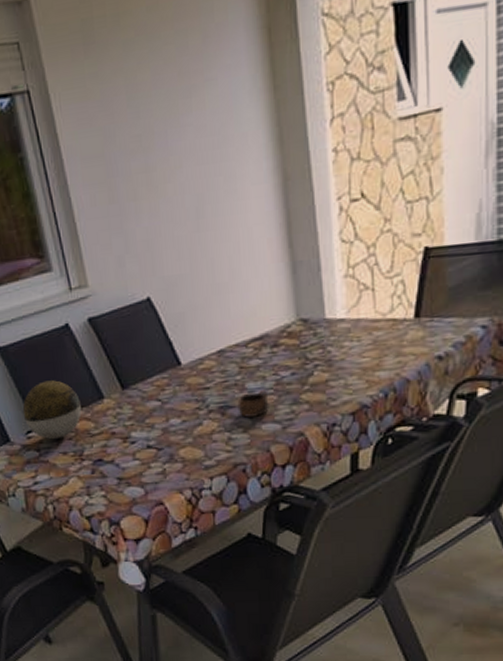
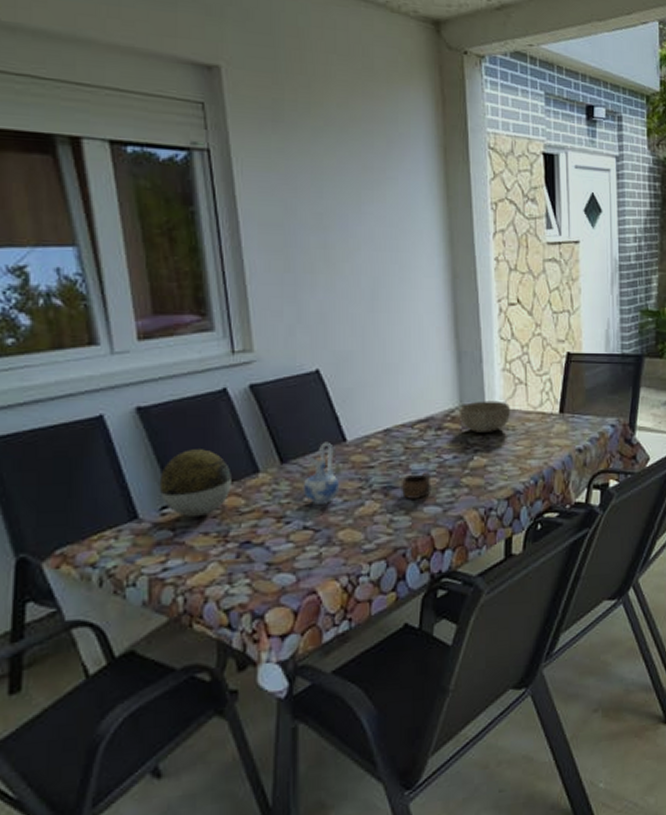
ceramic pitcher: none [143,366,178,427] -> present [303,442,340,506]
bowl: none [297,310,356,347] -> present [460,400,511,432]

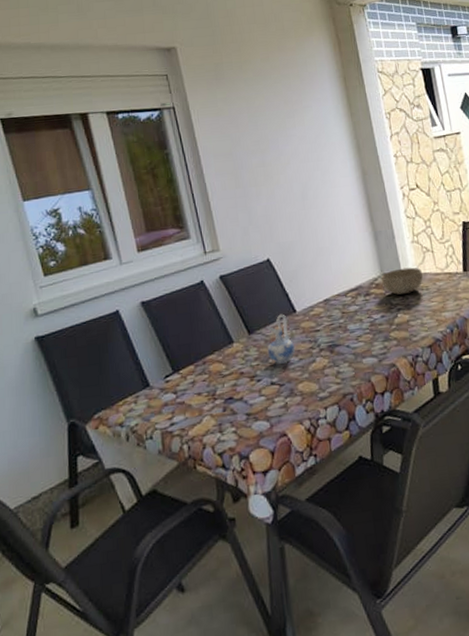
decorative ball: present [159,449,231,518] -> none [162,329,214,383]
cup: present [401,472,432,499] -> none [342,330,367,354]

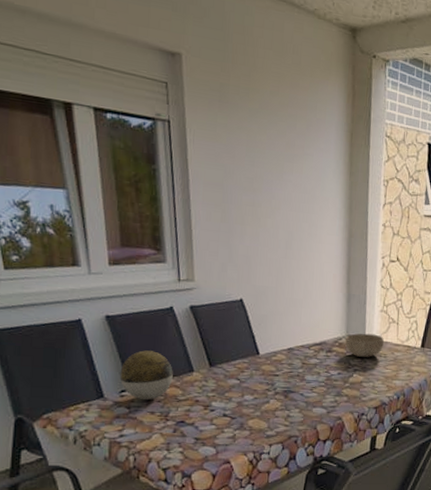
decorative ball: none [162,329,214,383] -> present [120,350,173,401]
ceramic pitcher: present [266,314,296,365] -> none [225,353,253,400]

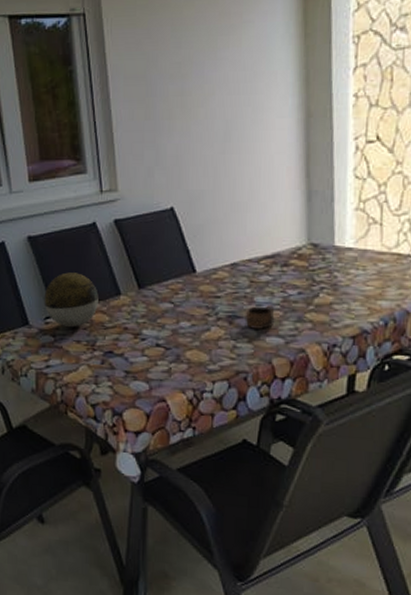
cup: none [297,382,320,402] -> present [245,305,275,329]
bowl: present [345,333,385,357] -> none [307,239,363,271]

